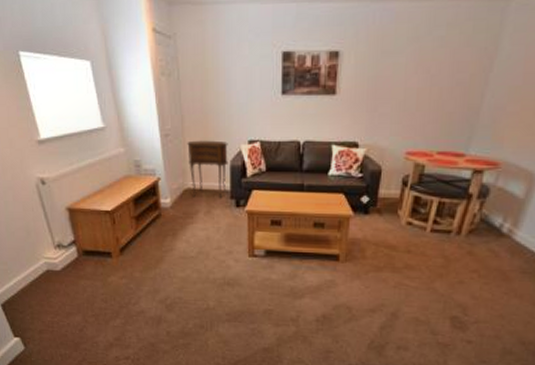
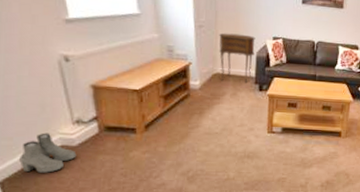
boots: none [14,257,61,297] -> present [19,133,77,173]

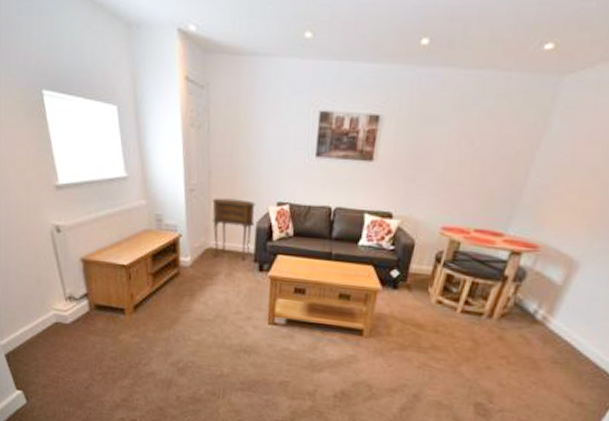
boots: present [19,133,77,173] -> none [21,307,70,350]

